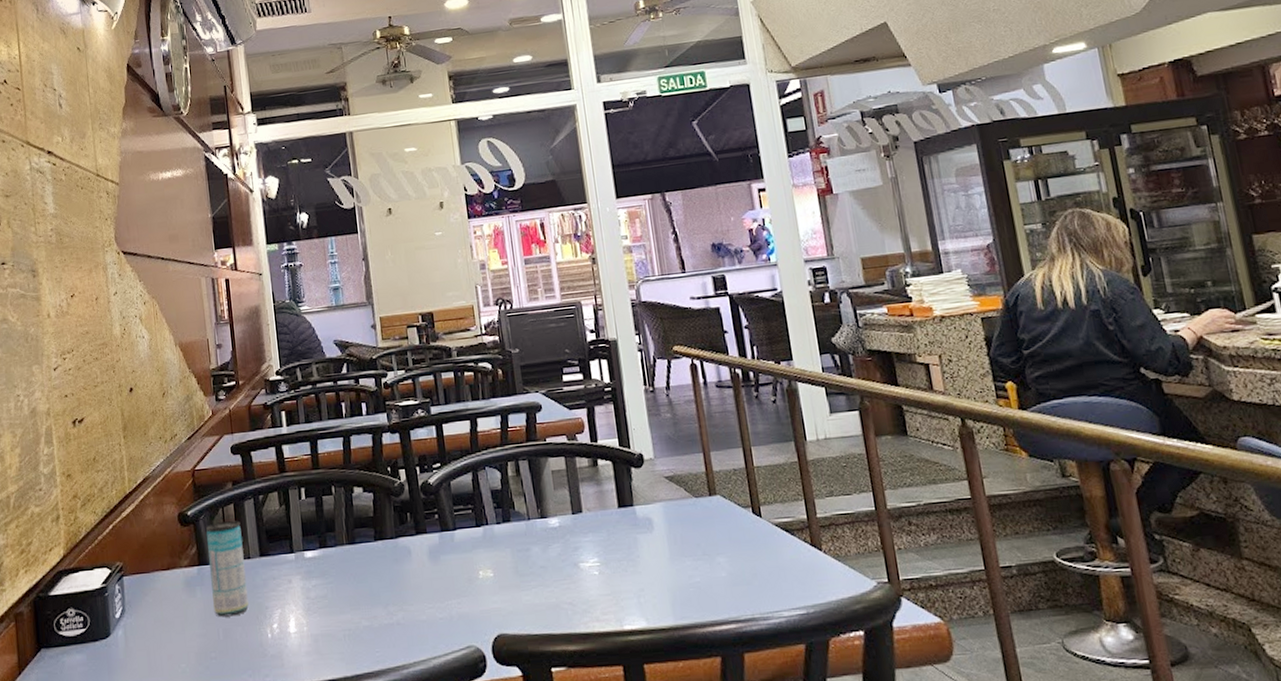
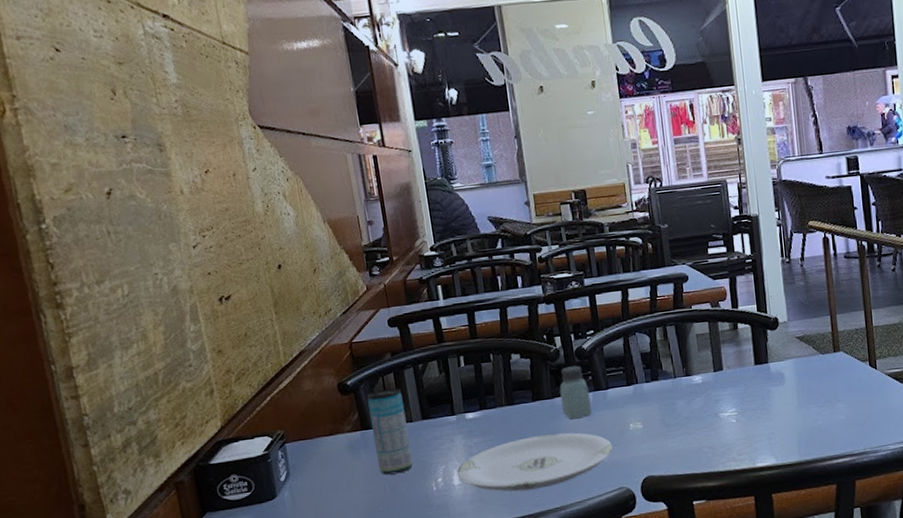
plate: none [293,578,461,644] -> present [456,433,613,492]
saltshaker: none [403,502,438,564] -> present [559,365,592,420]

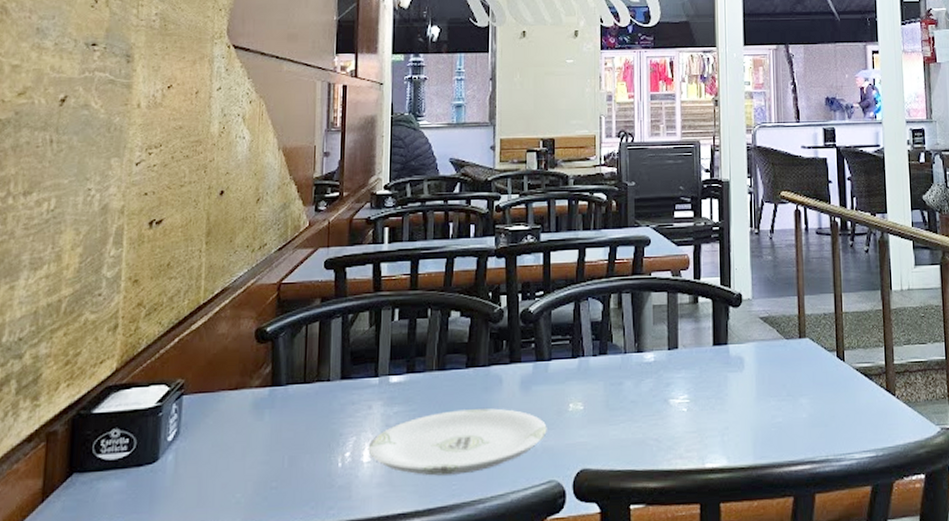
beverage can: present [367,388,413,475] -> none [282,340,324,444]
saltshaker: present [559,365,592,420] -> none [497,330,529,393]

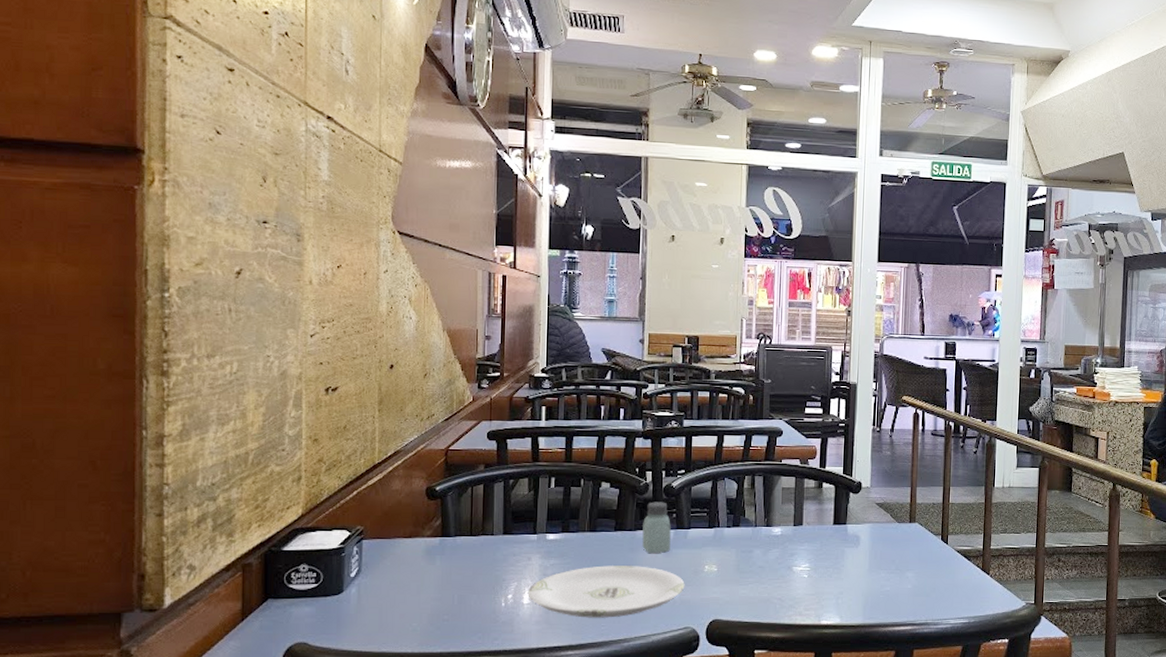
saltshaker: none [497,330,529,393] -> present [642,502,671,554]

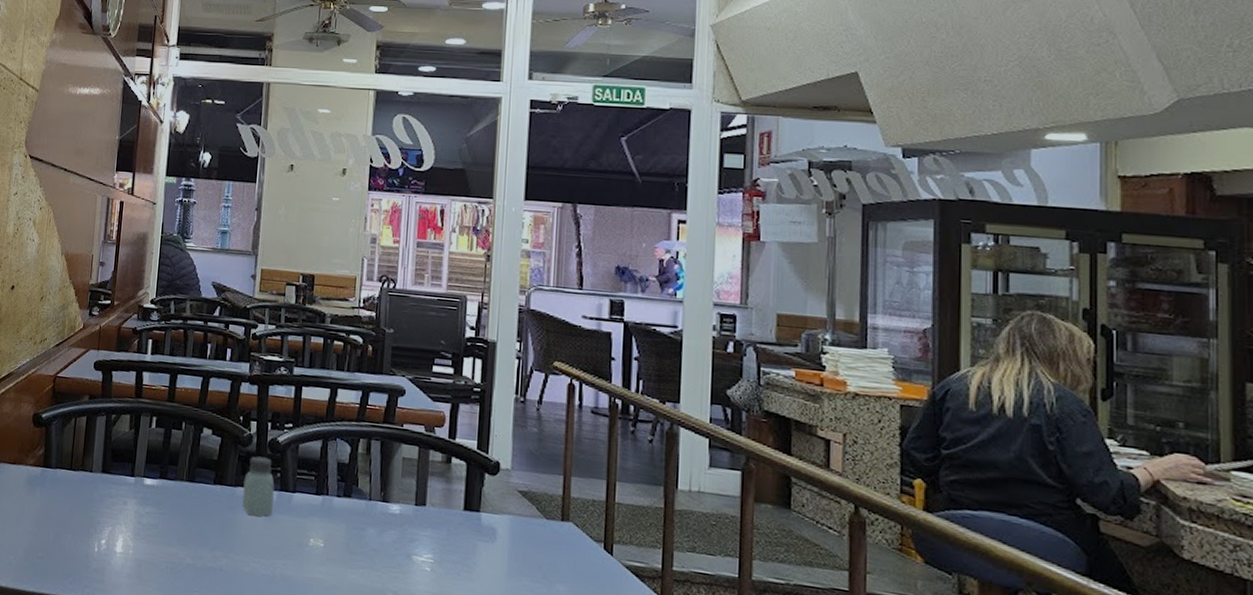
plate: present [528,565,685,618] -> none [121,521,287,584]

